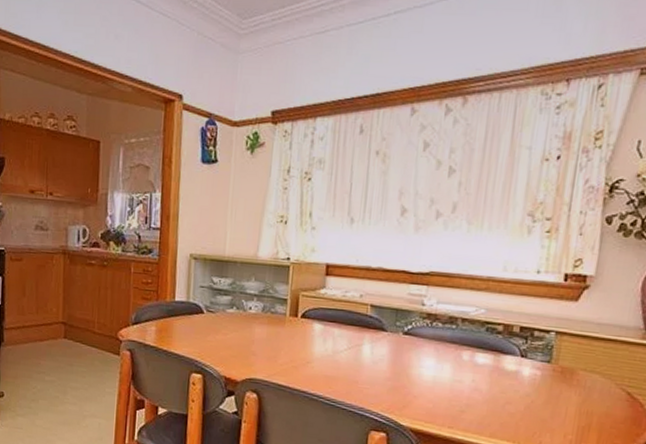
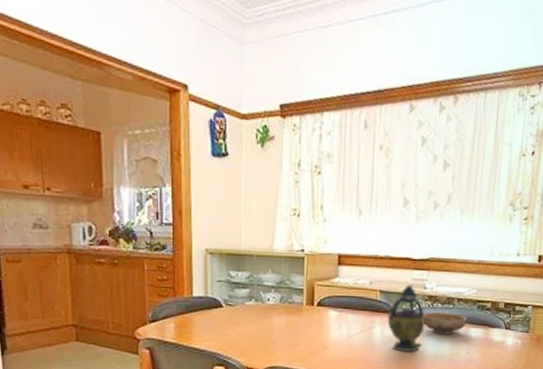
teapot: none [378,299,422,375] -> present [387,284,425,352]
bowl: none [418,331,473,359] -> present [422,312,467,335]

